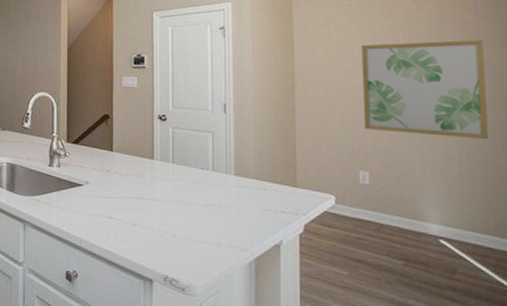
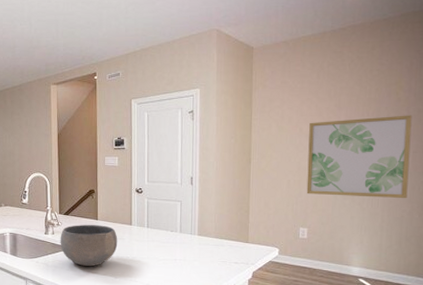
bowl: none [67,156,137,209] -> present [60,225,118,266]

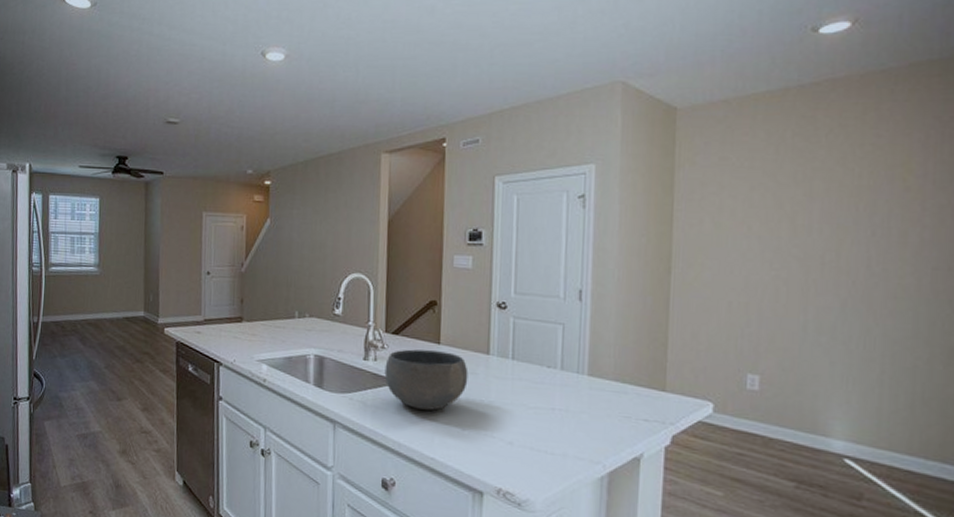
wall art: present [306,115,412,199] -> none [758,212,930,340]

